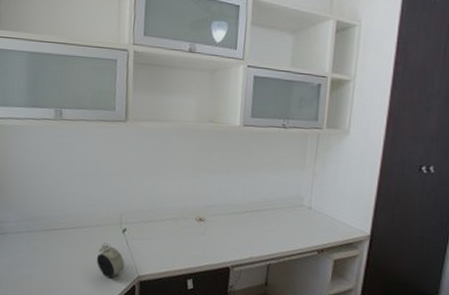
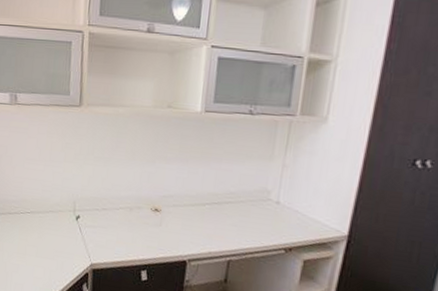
alarm clock: present [96,243,125,279] -> none [50,229,78,265]

